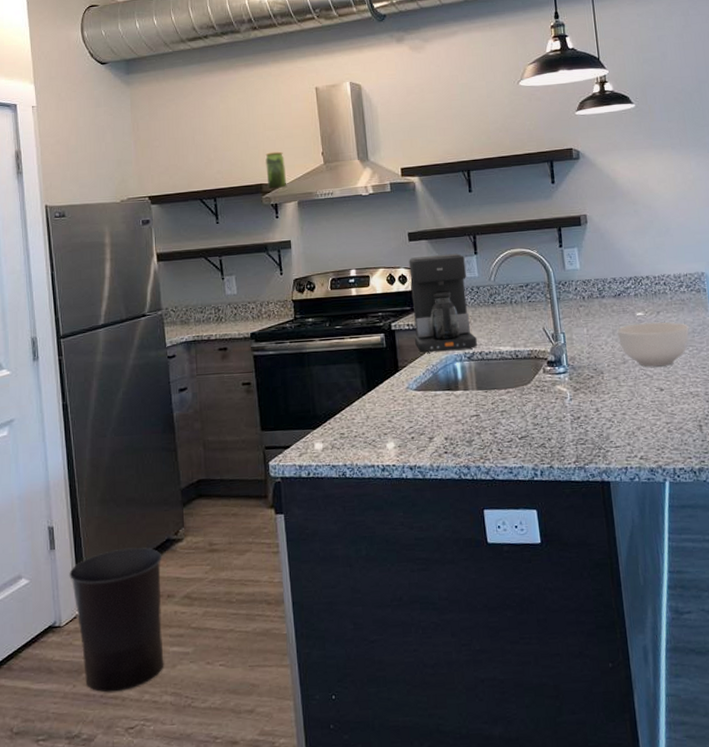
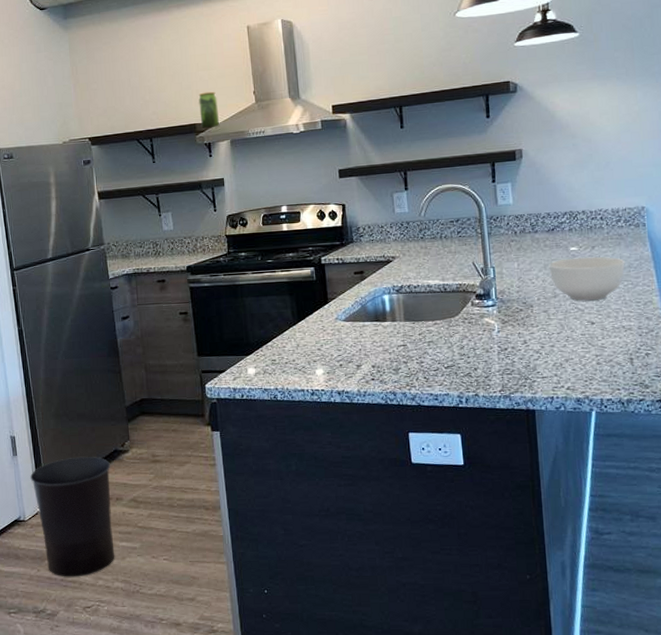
coffee maker: present [409,253,477,353] -> none [339,189,406,286]

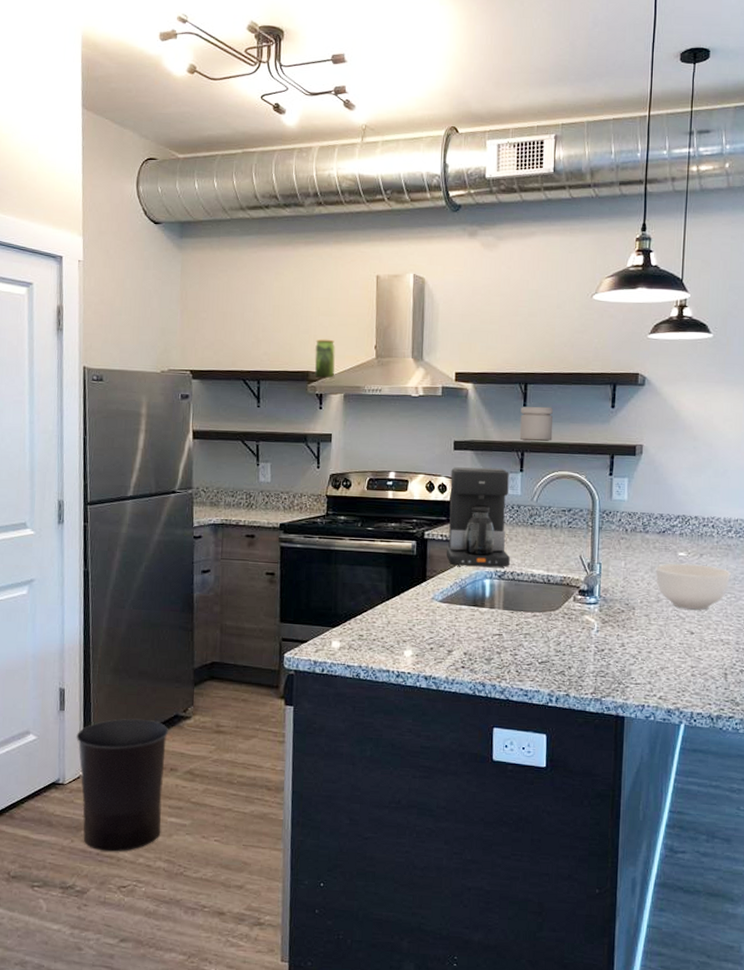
coffee maker: none [339,189,406,286] -> present [446,467,510,567]
jar: none [398,125,433,161] -> present [519,406,553,442]

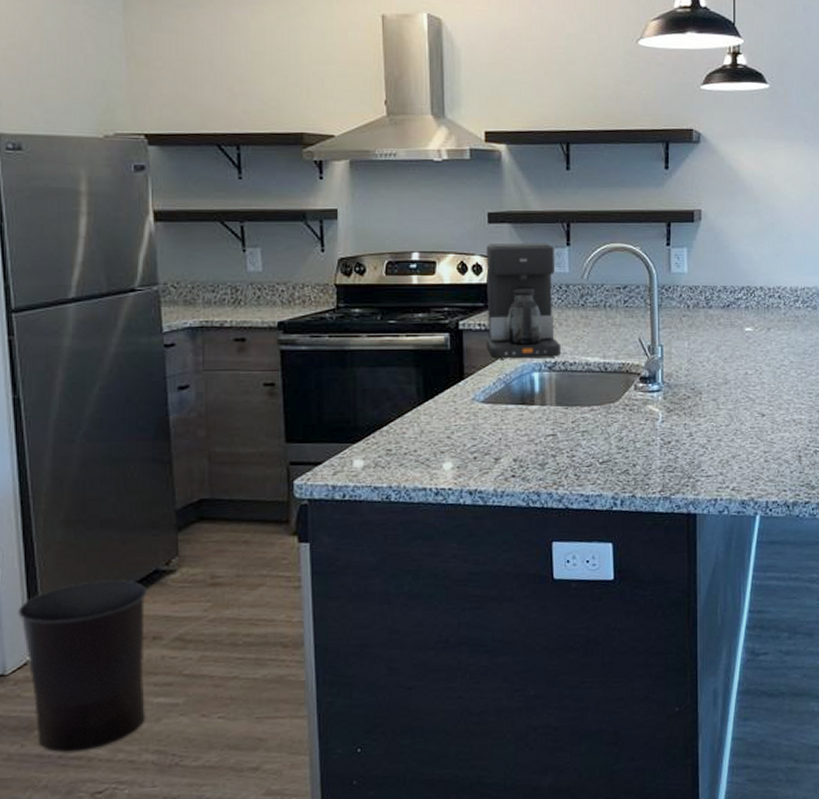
jar: present [314,339,335,379] -> none [309,92,337,142]
jar: present [519,406,553,442] -> none [563,169,602,210]
bowl: present [655,563,731,610] -> none [721,339,800,390]

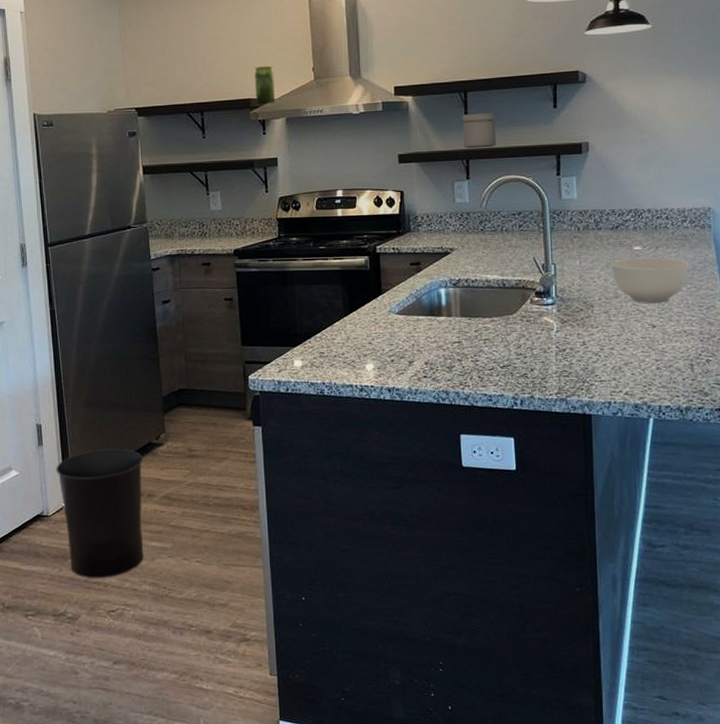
jar: none [309,92,337,142] -> present [254,65,276,105]
coffee maker: present [485,242,560,359] -> none [398,177,463,278]
jar: none [563,169,602,210] -> present [462,112,497,149]
bowl: none [721,339,800,390] -> present [611,257,689,303]

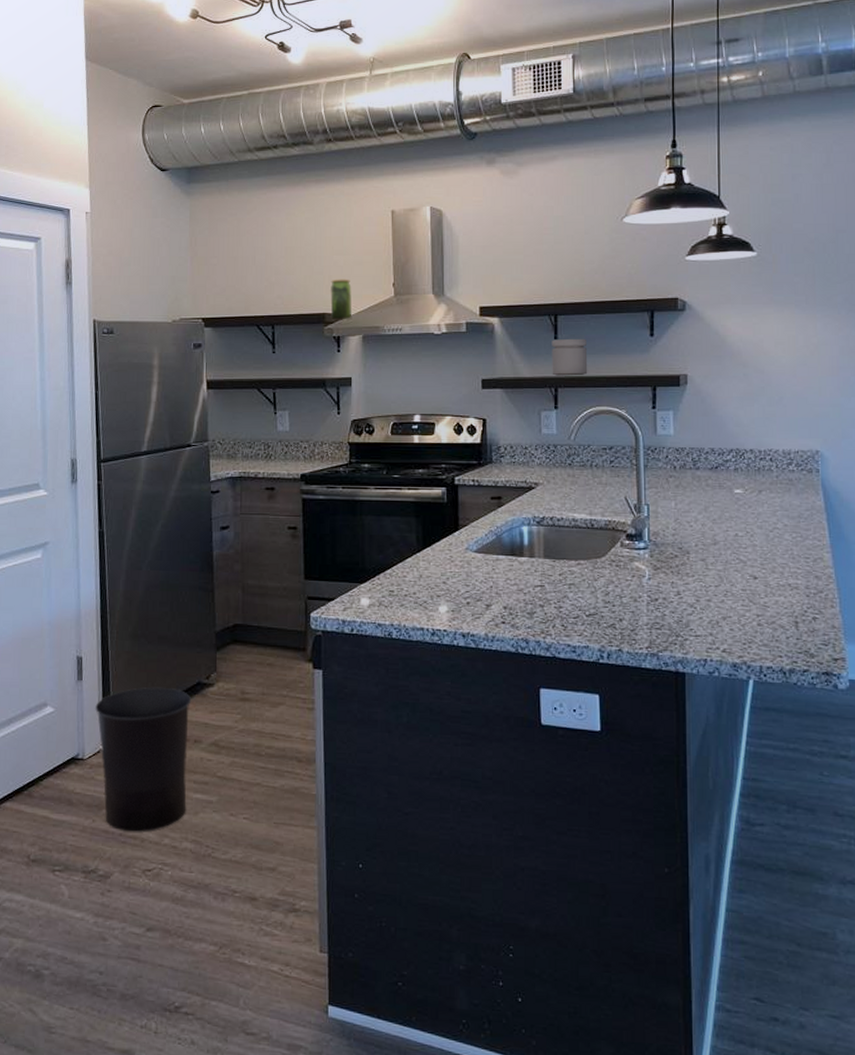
bowl: present [611,257,689,303] -> none [710,501,795,552]

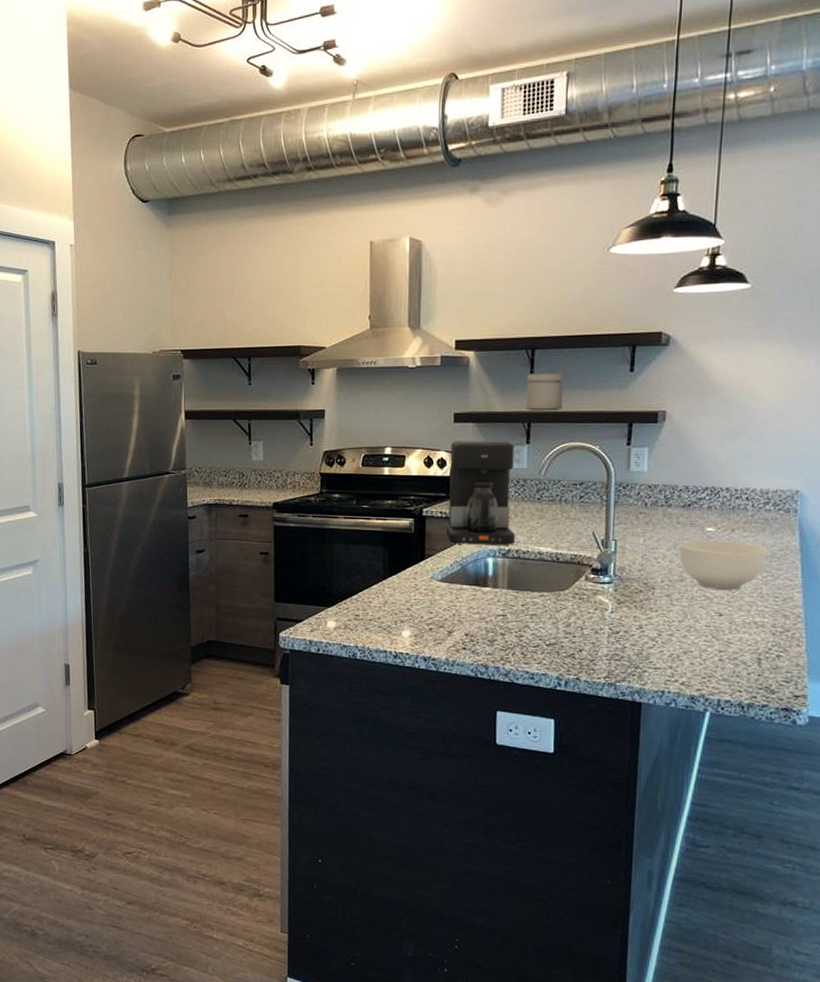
waste bin: present [95,687,191,832] -> none [81,694,167,820]
jar: present [330,279,352,320] -> none [306,311,328,353]
coffee maker: none [478,406,548,513] -> present [445,440,515,545]
bowl: none [710,501,795,552] -> present [679,539,768,590]

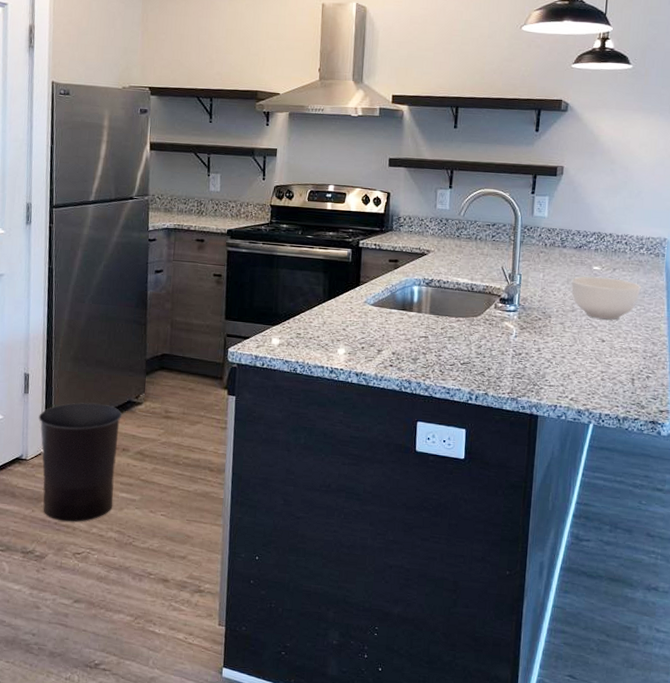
waste bin: none [81,694,167,820] -> present [38,402,122,522]
coffee maker: present [445,440,515,545] -> none [378,182,439,276]
jar: present [525,373,564,411] -> none [449,128,482,161]

